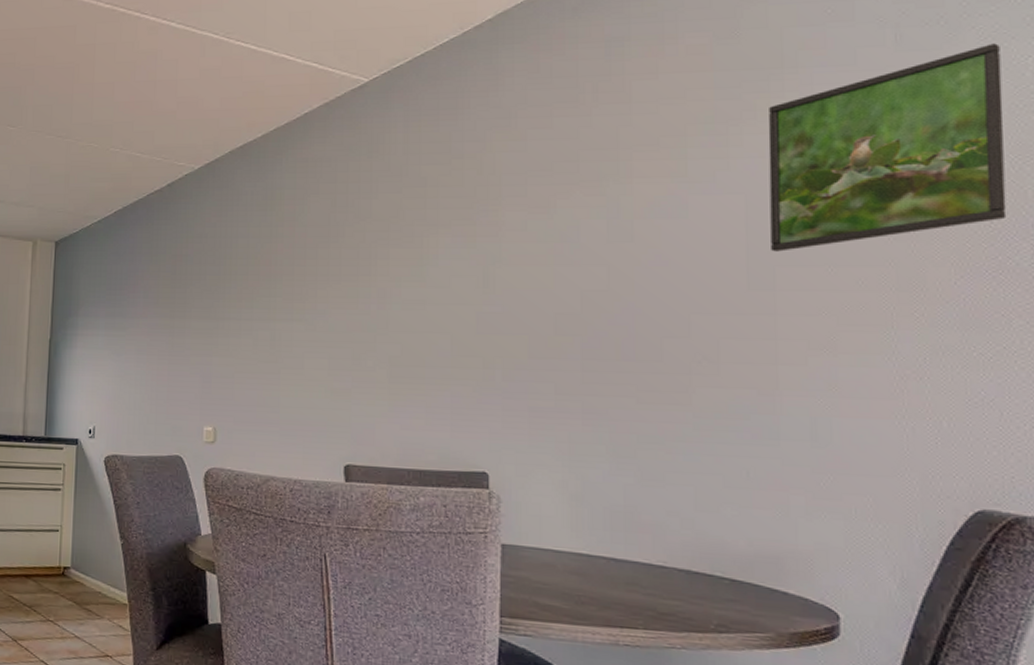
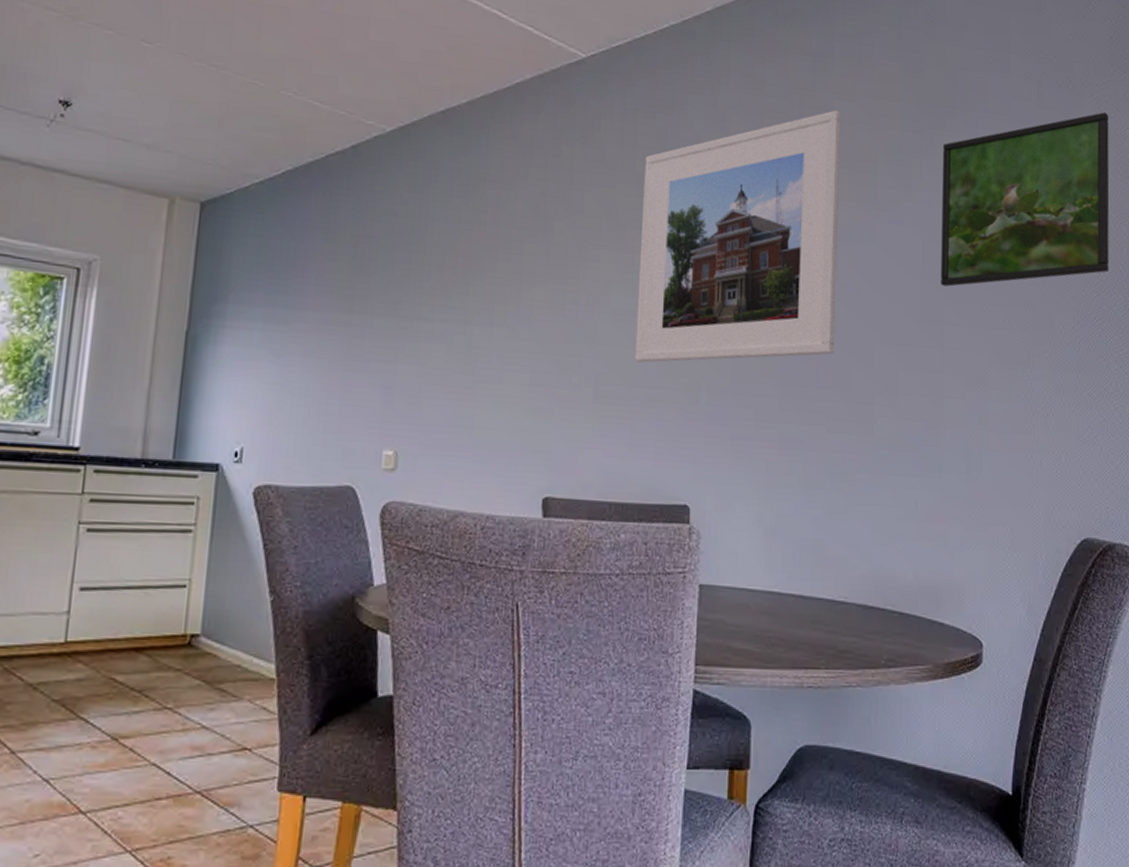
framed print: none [427,91,643,345] -> present [635,110,842,363]

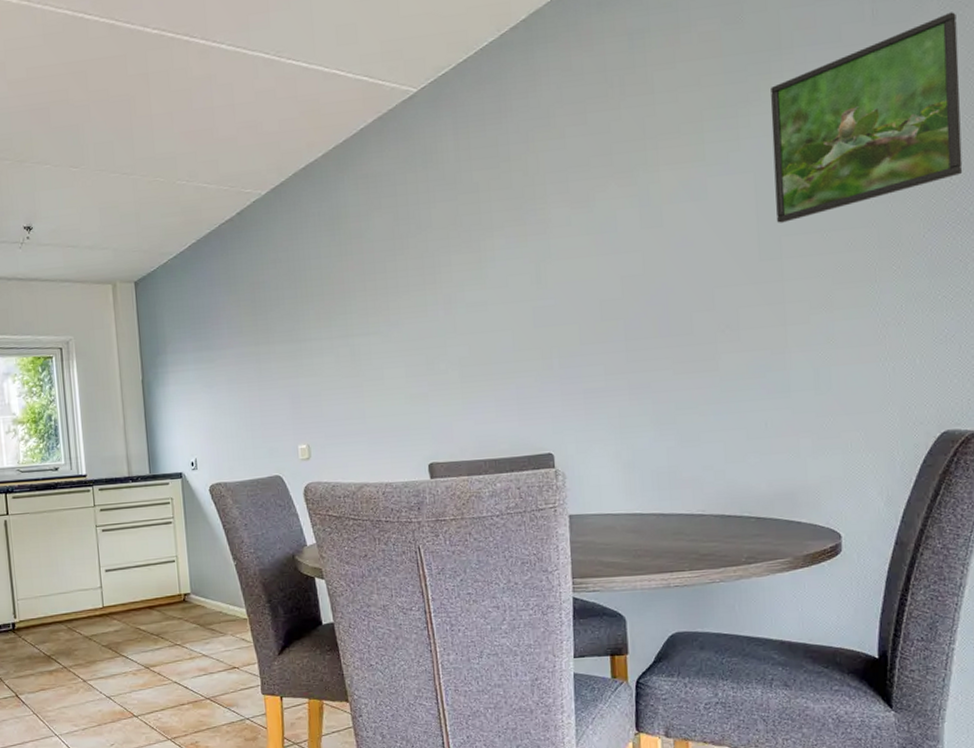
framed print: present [635,110,842,363] -> none [480,81,674,343]

